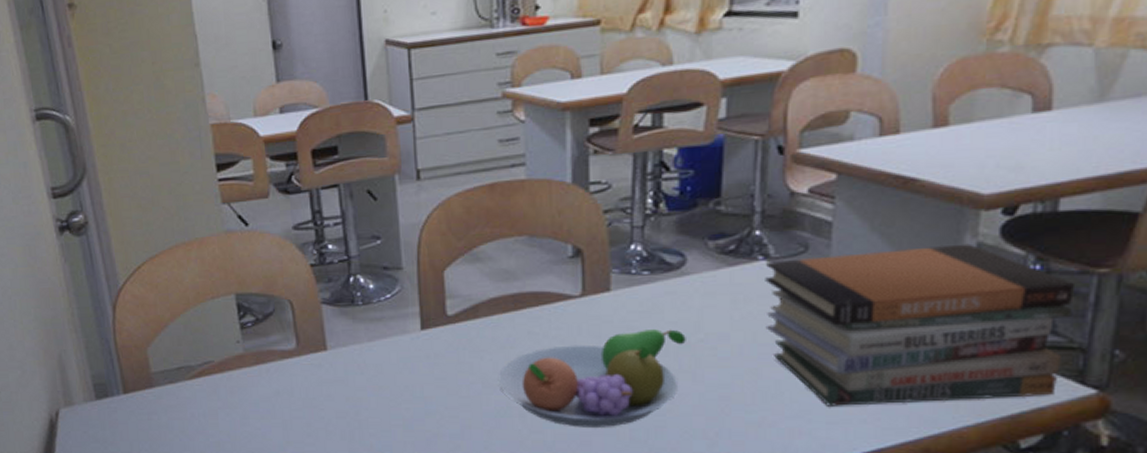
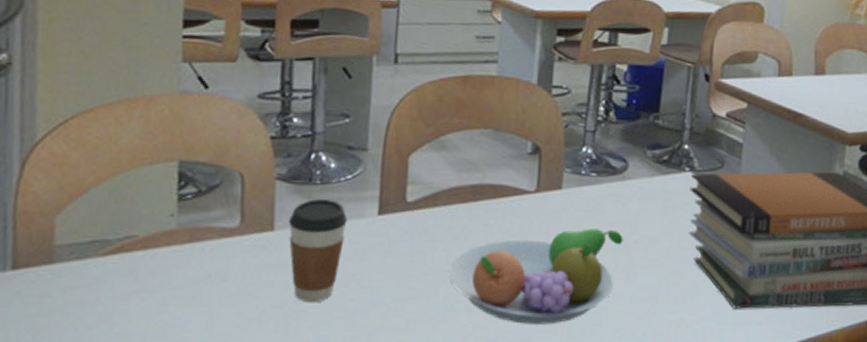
coffee cup: none [338,319,393,413] -> present [288,199,348,303]

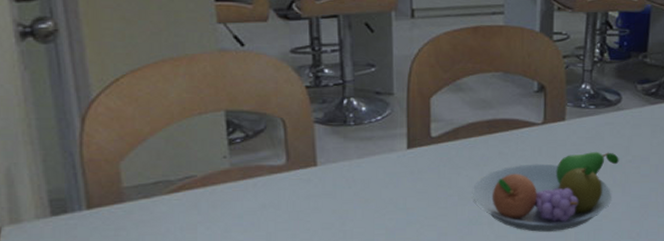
coffee cup: present [288,199,348,303] -> none [328,138,381,224]

